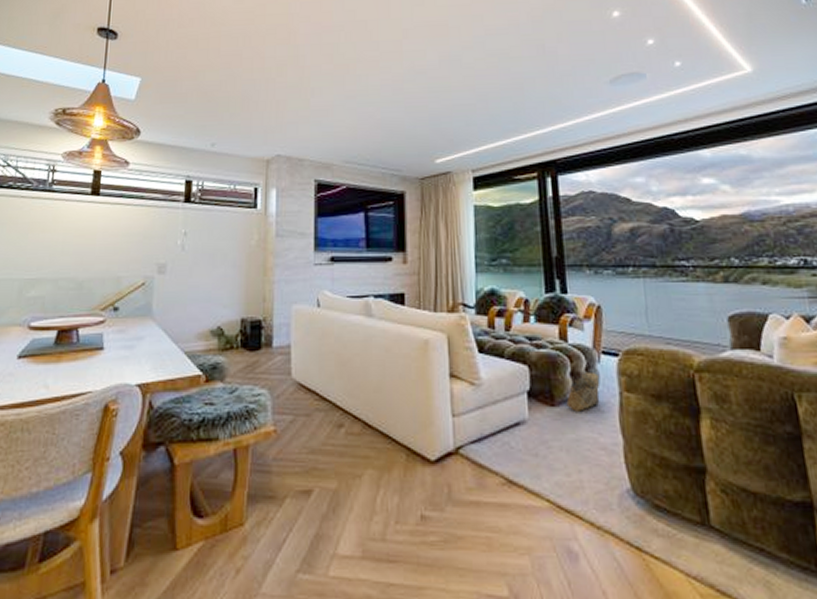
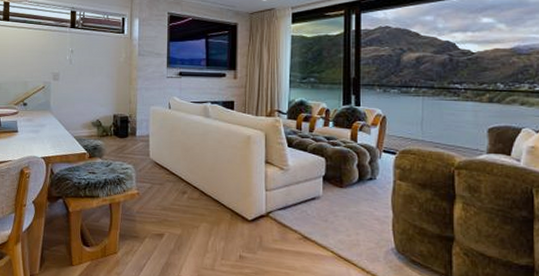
basket: present [566,361,600,412] -> none [352,156,380,193]

